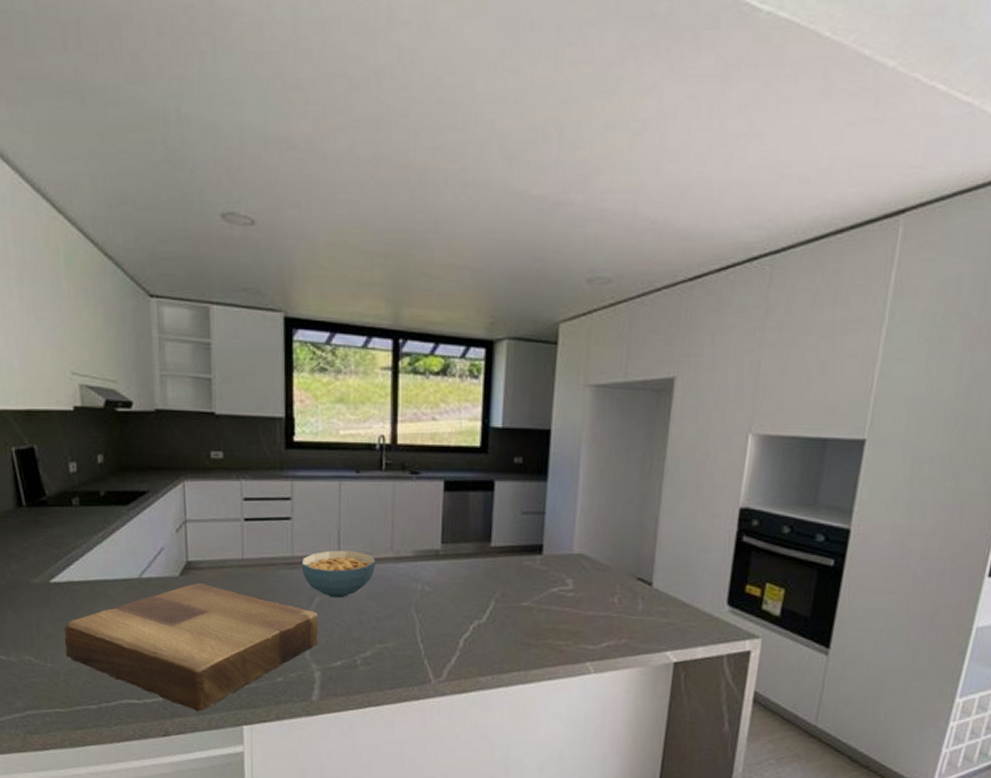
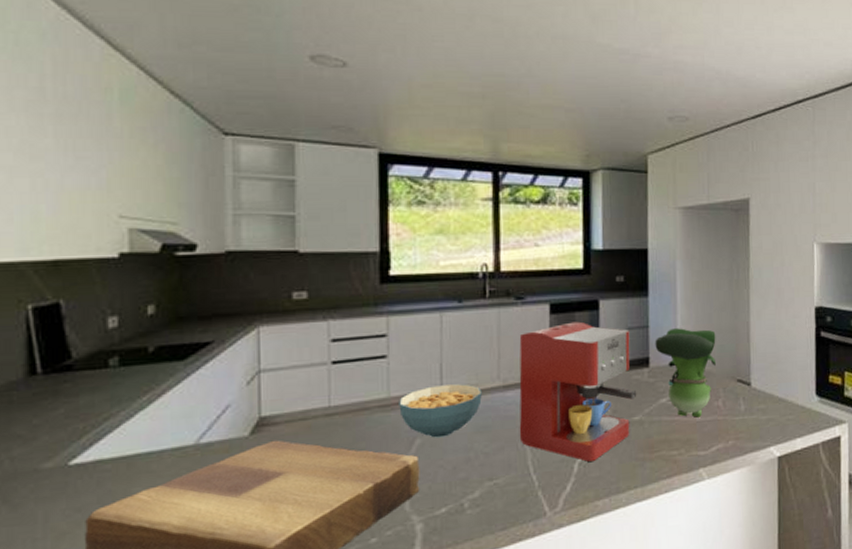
coffee maker: none [409,501,528,639] -> present [519,321,637,462]
toy figurine: none [550,517,618,611] -> present [655,328,716,418]

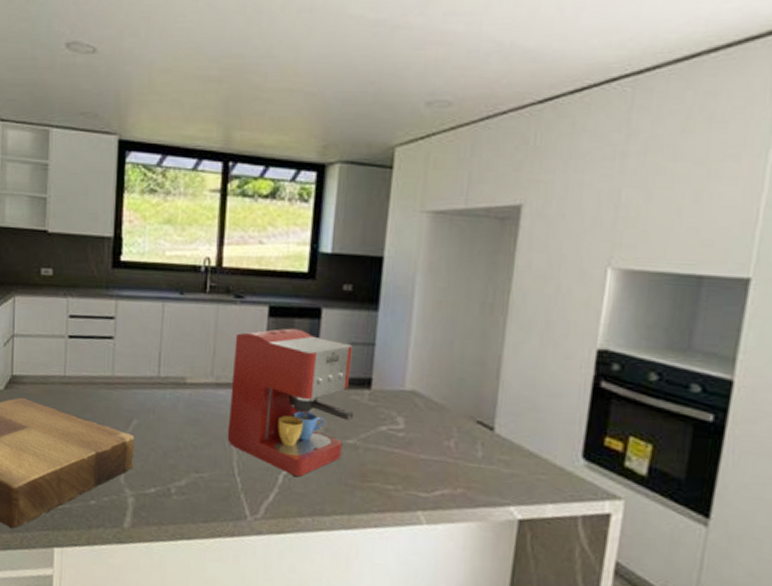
cereal bowl: present [399,384,482,438] -> none [121,372,195,423]
toy figurine: present [655,328,716,418] -> none [380,350,456,455]

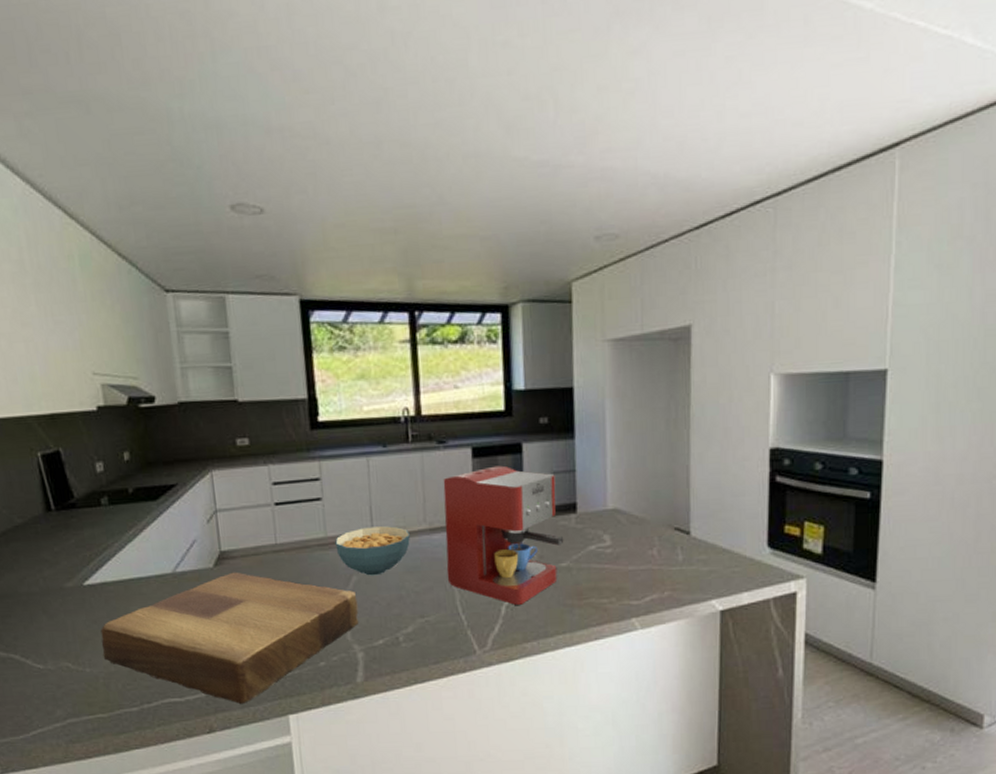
cereal bowl: none [121,372,195,423] -> present [335,526,410,576]

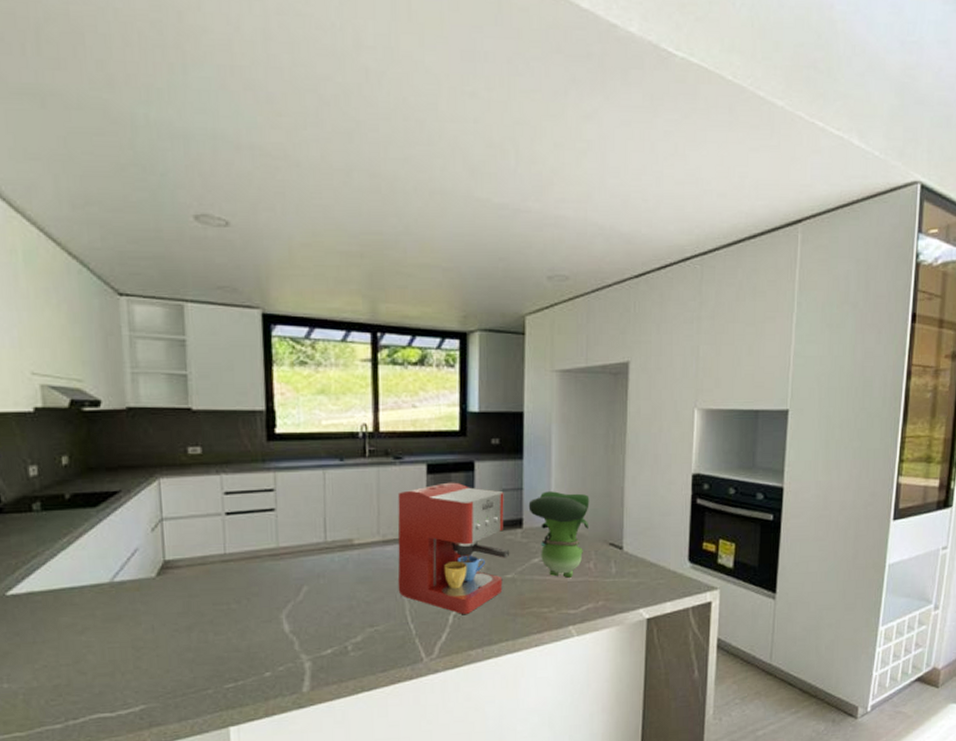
cutting board: present [100,572,359,705] -> none [23,581,308,718]
cereal bowl: present [335,526,410,576] -> none [287,537,363,586]
toy figurine: none [582,472,651,566] -> present [528,491,589,578]

